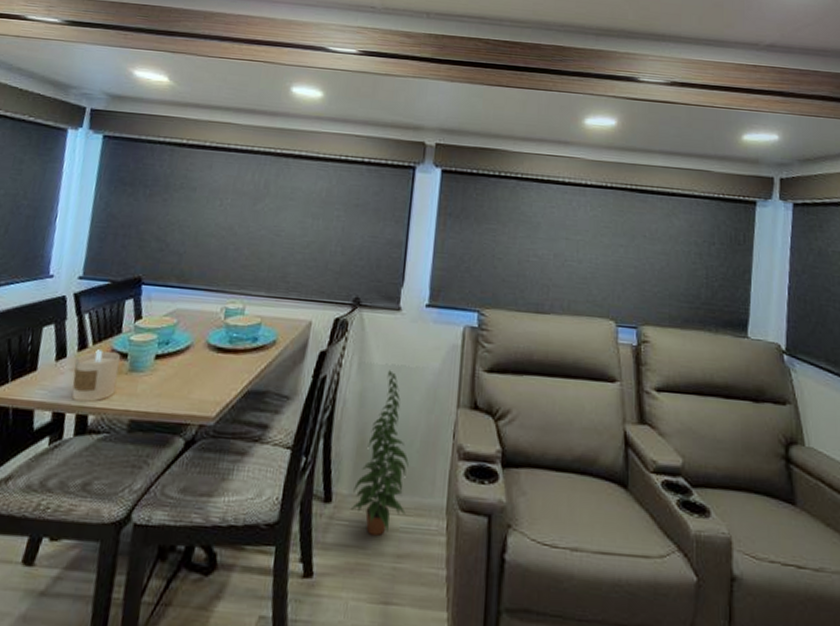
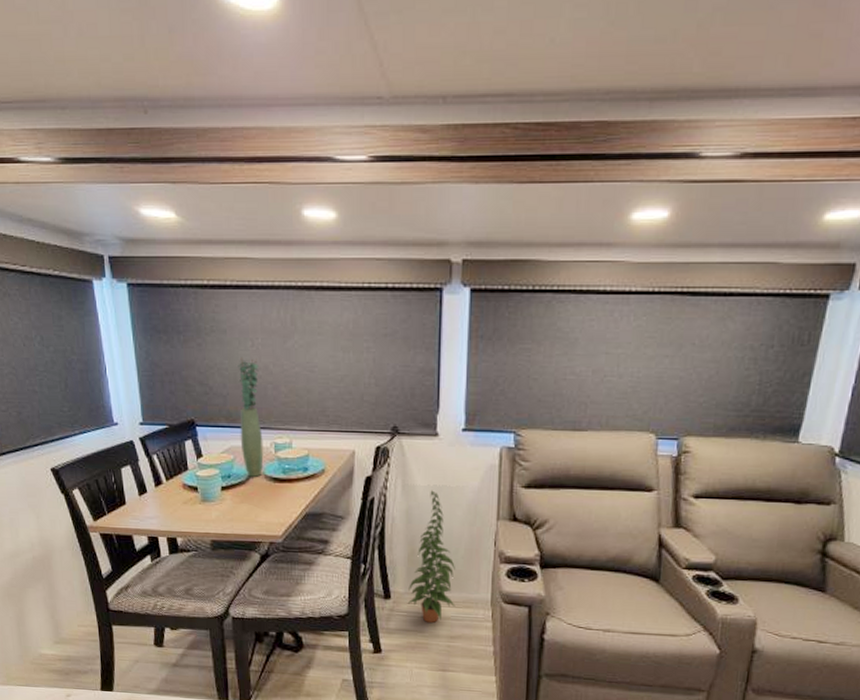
candle: present [72,349,121,403] -> none [155,485,194,528]
vase: none [187,215,224,346] -> present [238,357,264,477]

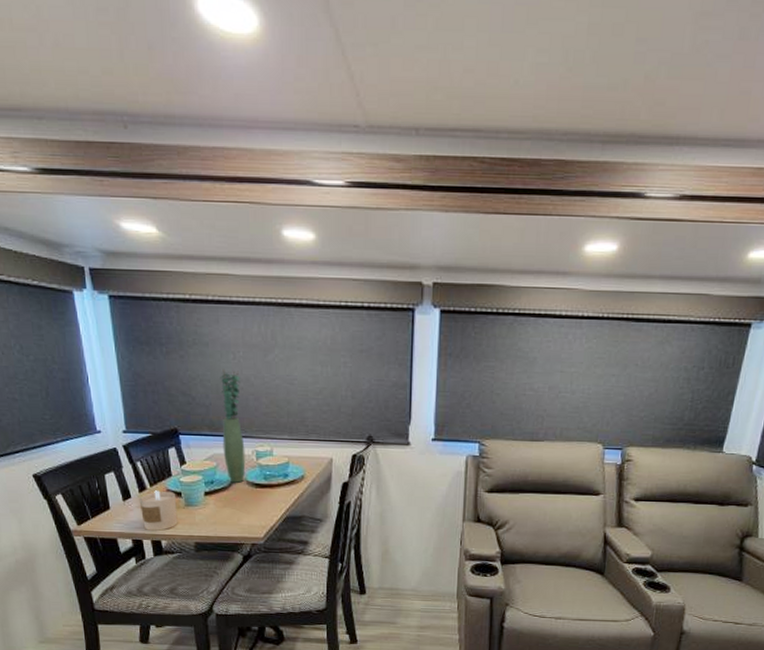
candle: none [155,485,194,528] -> present [139,490,178,532]
plant: present [408,490,455,624] -> none [382,495,425,616]

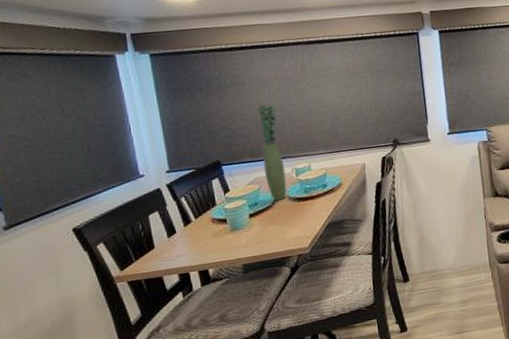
candle: present [139,490,178,532] -> none [184,220,225,263]

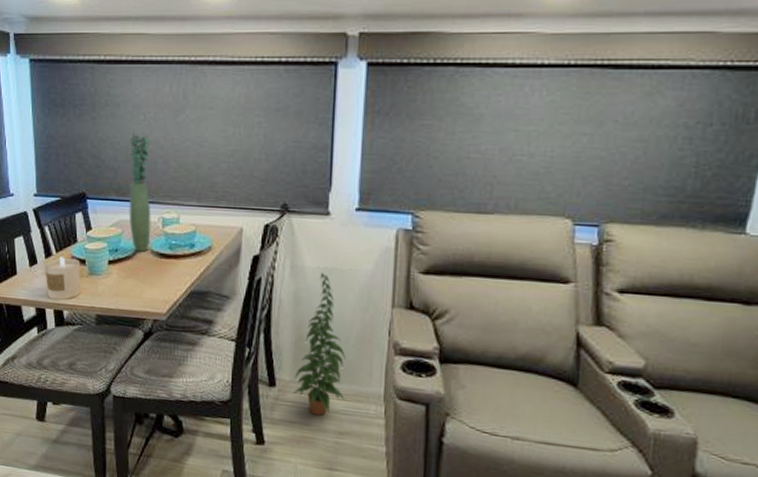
candle: none [184,220,225,263] -> present [45,257,81,301]
plant: none [423,184,462,295] -> present [294,272,345,417]

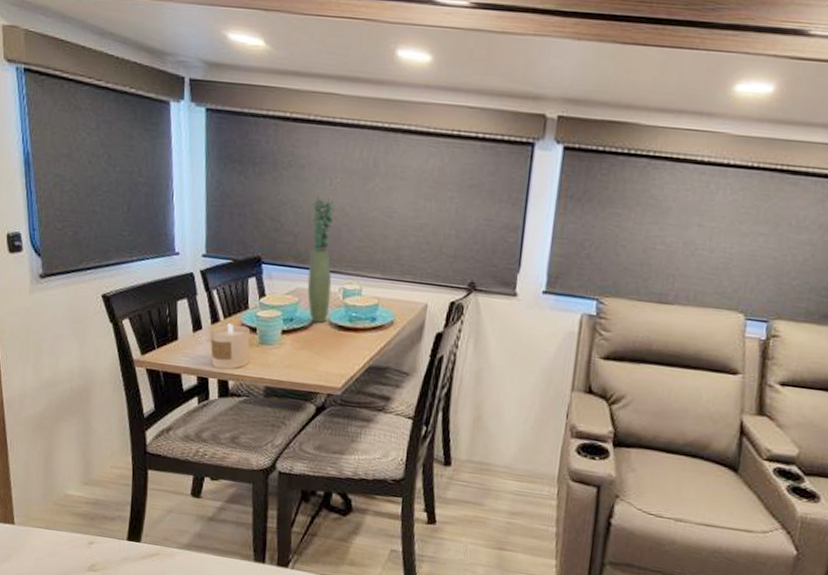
plant: present [294,272,345,417] -> none [469,353,523,497]

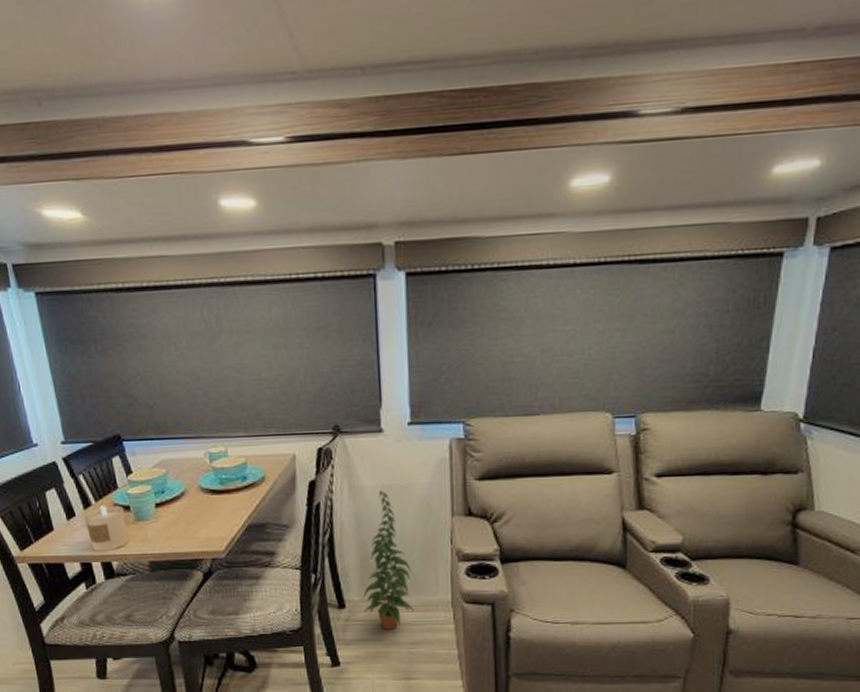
vase: present [307,195,335,323] -> none [162,363,199,491]
plant: none [469,353,523,497] -> present [363,490,414,631]

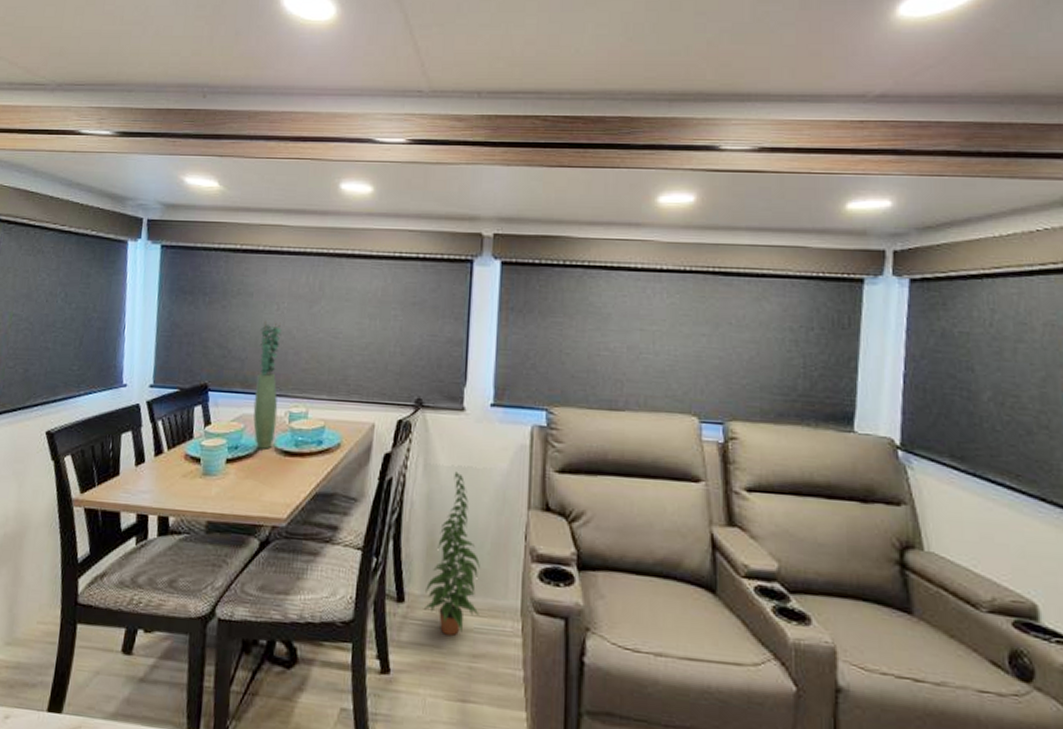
candle: present [84,505,129,552] -> none [152,455,195,505]
vase: none [162,363,199,491] -> present [253,320,282,449]

